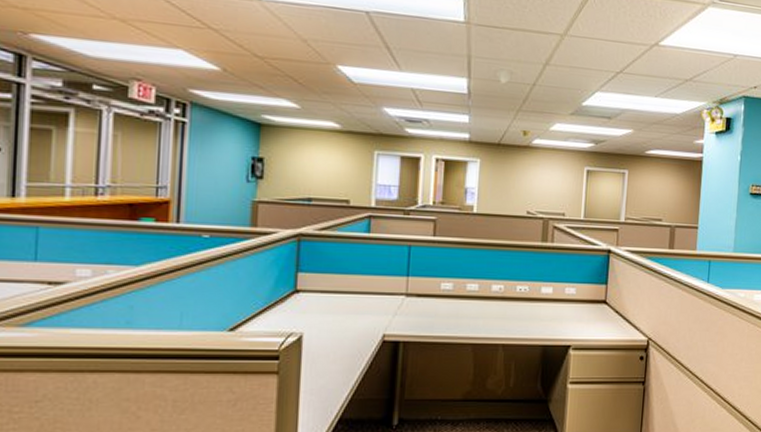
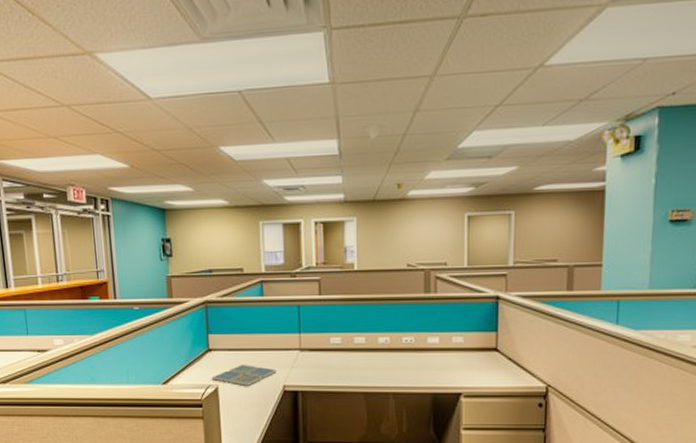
drink coaster: none [295,310,376,335] -> present [211,365,276,386]

